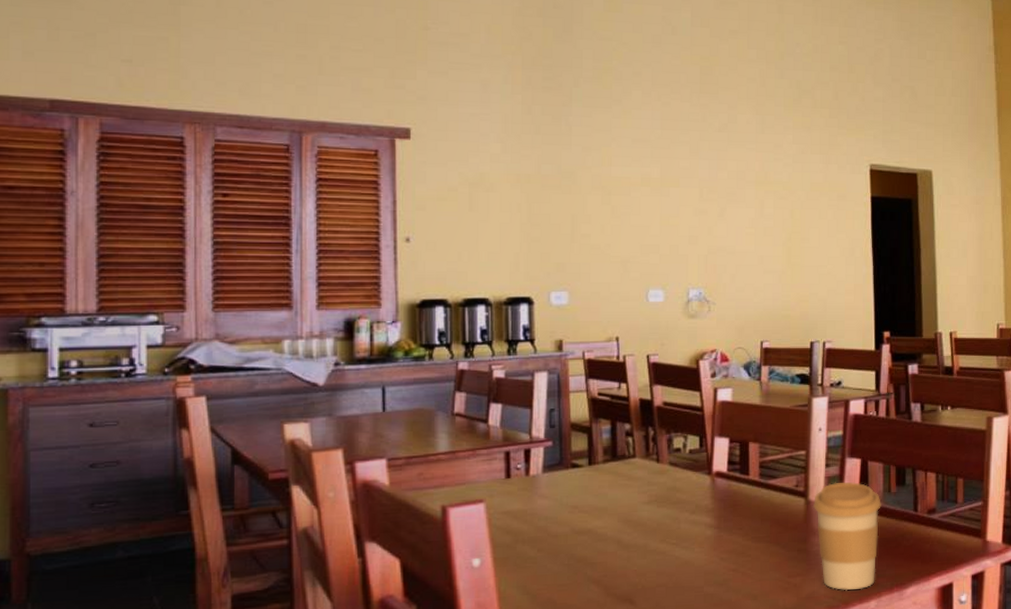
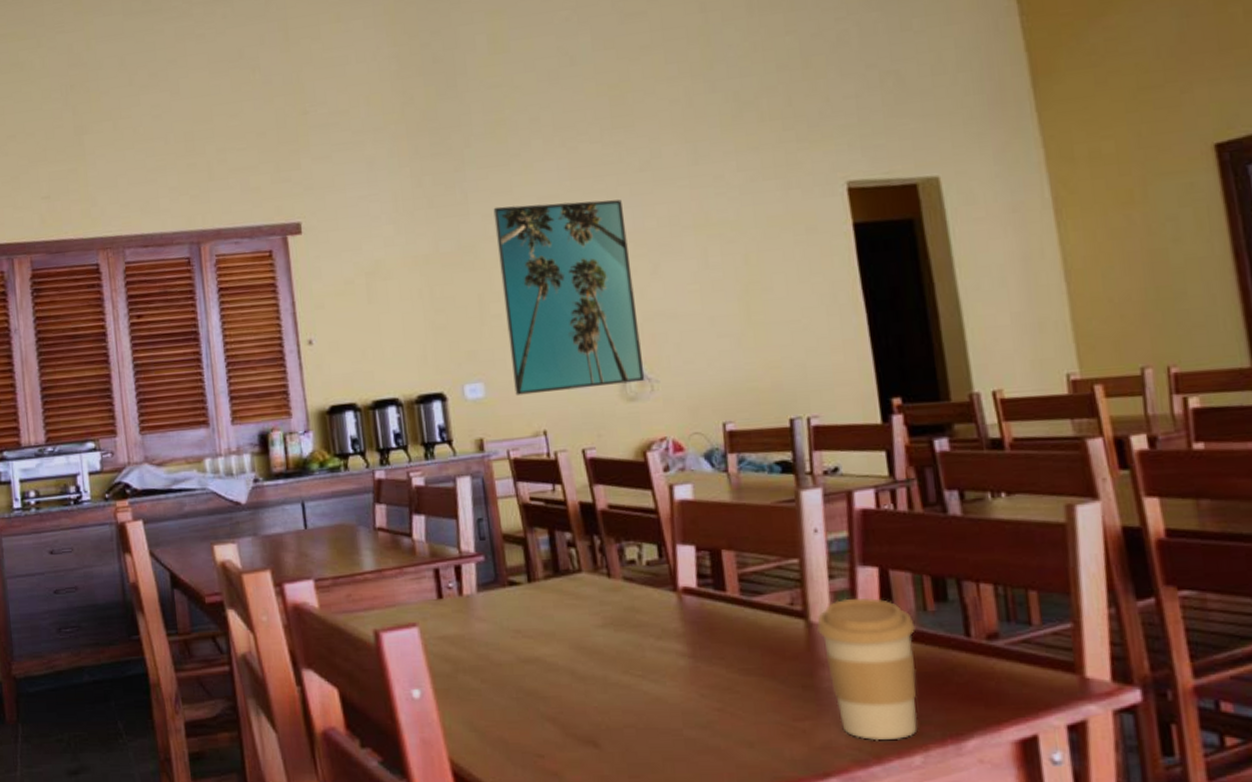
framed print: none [593,142,705,305] -> present [493,199,645,395]

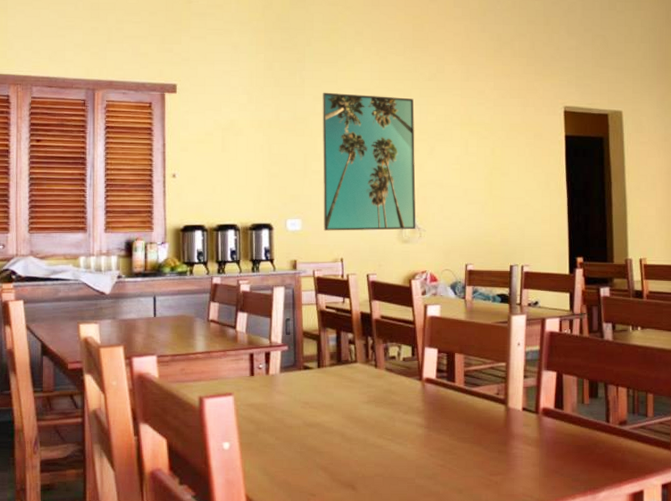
coffee cup: present [816,598,918,741] -> none [512,392,575,491]

